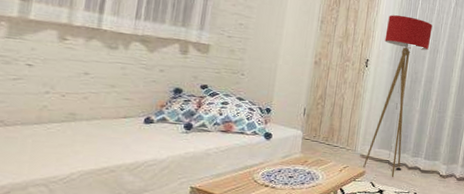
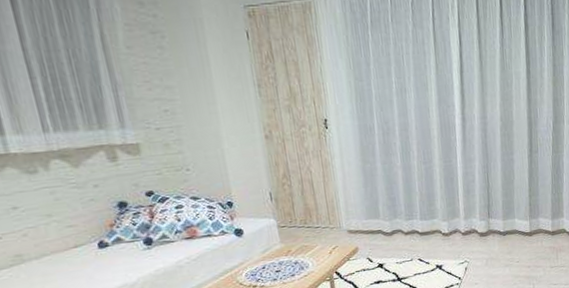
floor lamp: present [363,15,433,177] -> none [336,54,398,247]

